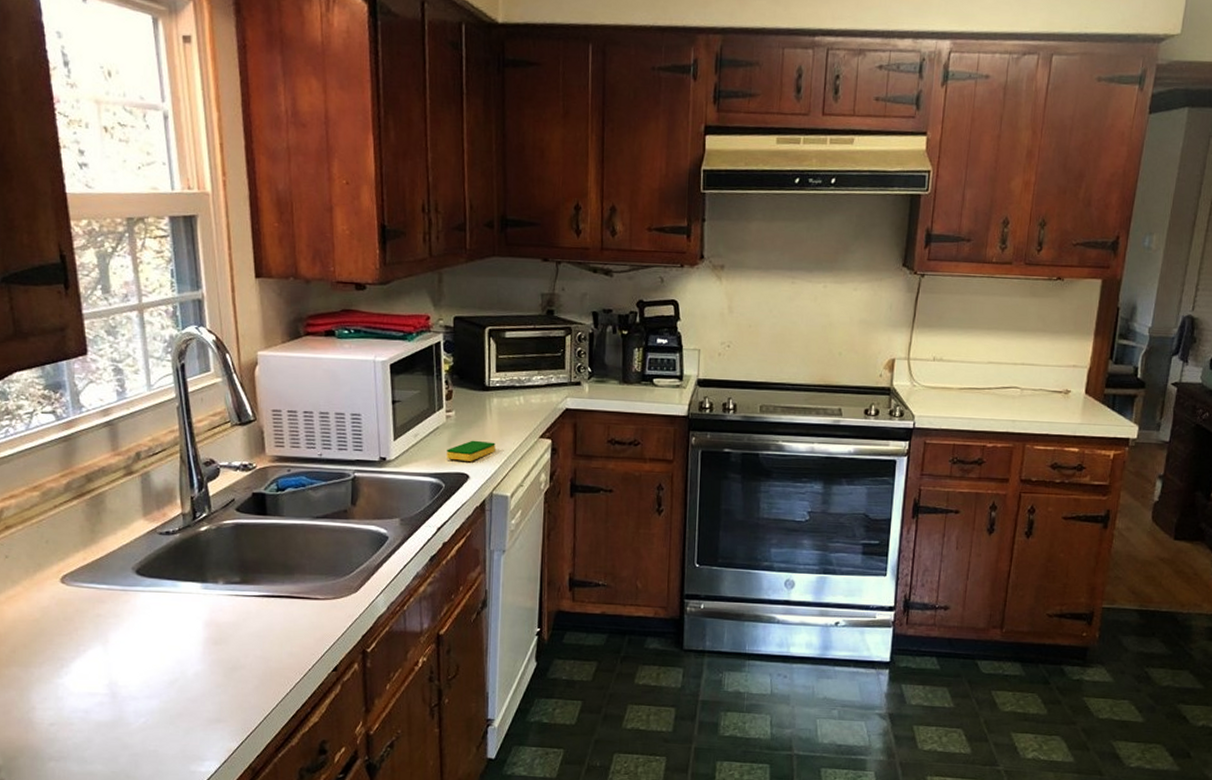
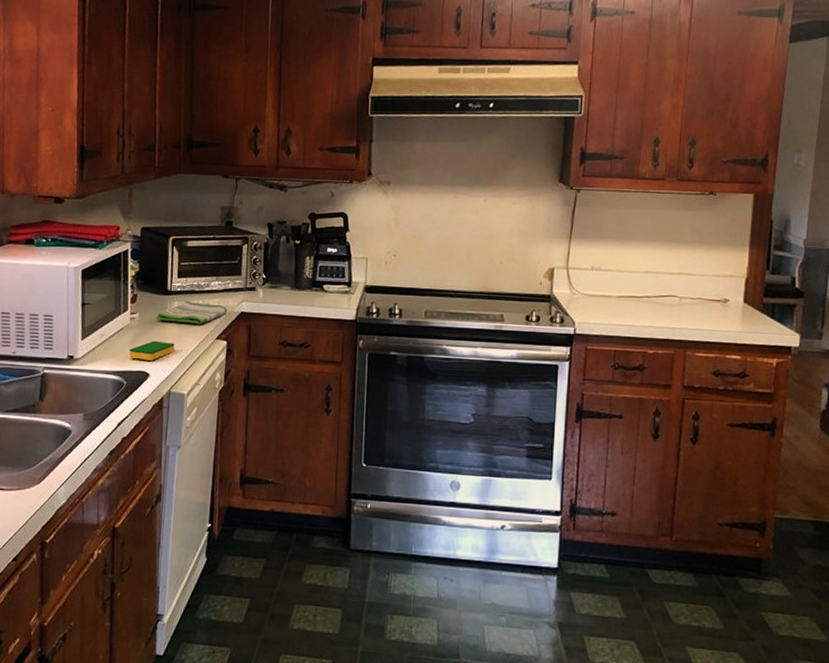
dish towel: none [474,396,551,422] -> present [156,300,228,324]

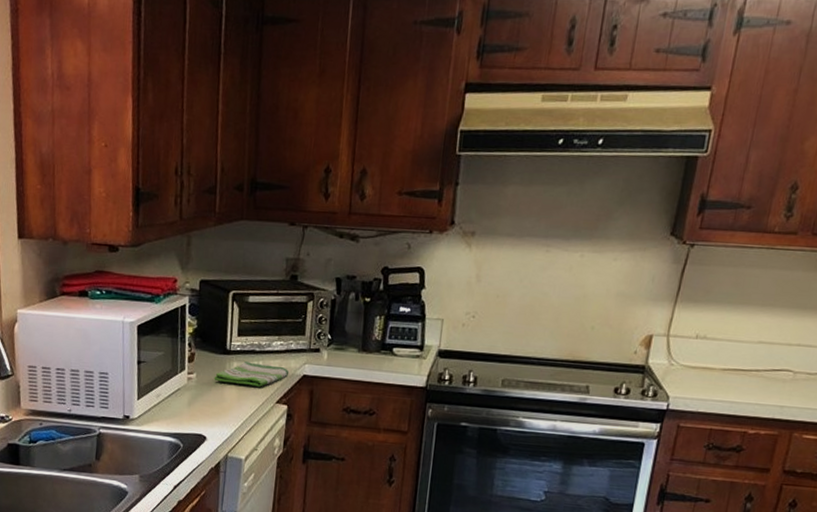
dish sponge: present [129,340,175,361] -> none [186,402,233,423]

